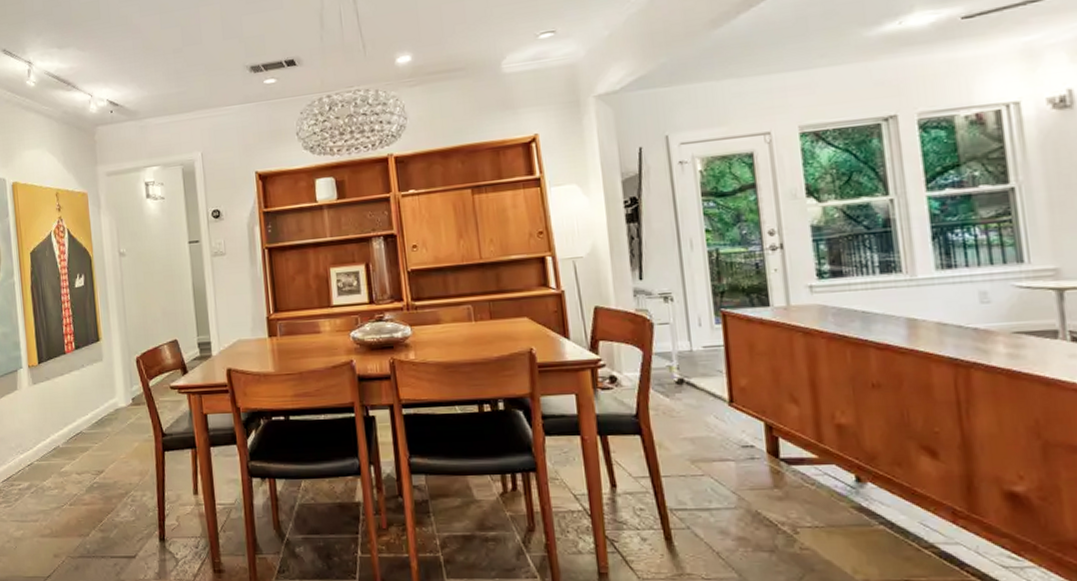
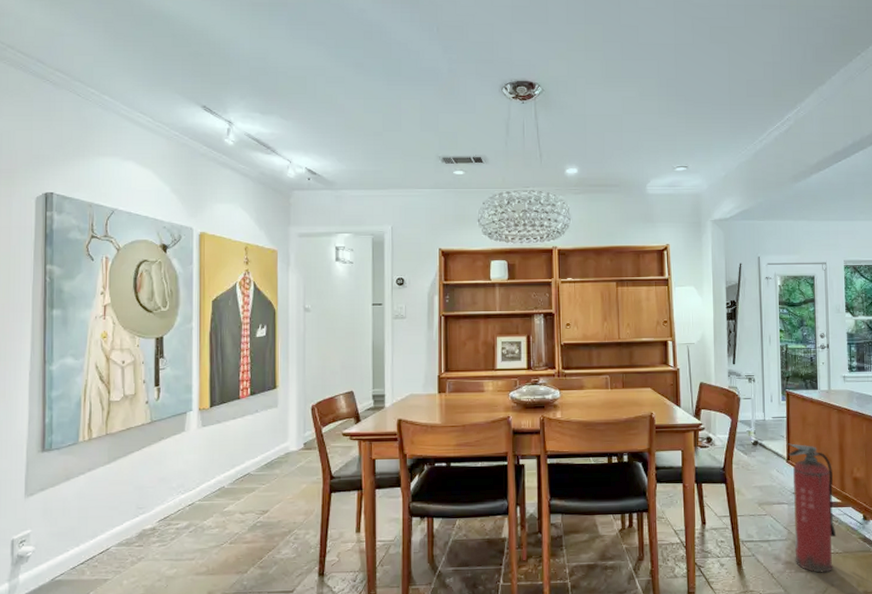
fire extinguisher: none [728,380,814,553] -> present [787,443,837,573]

